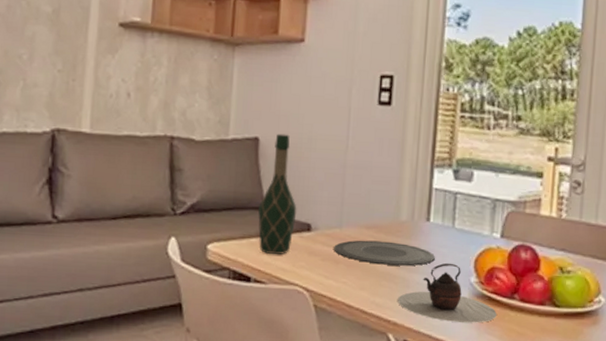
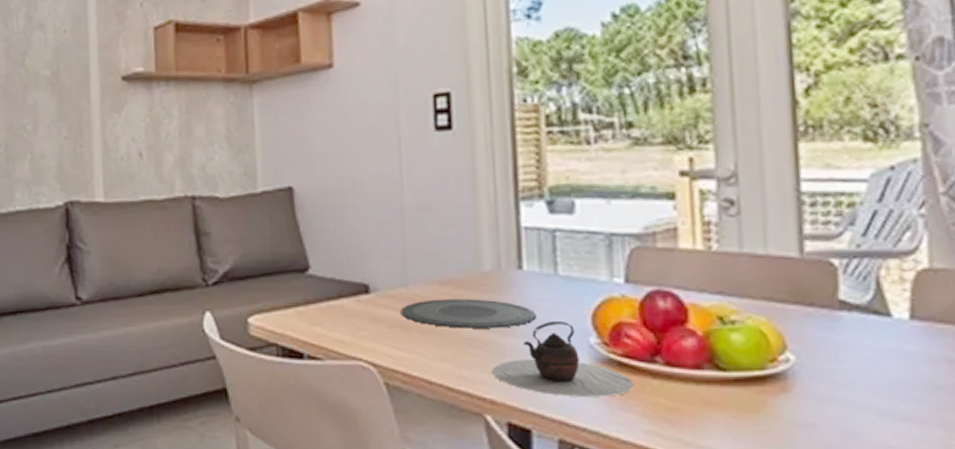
wine bottle: present [258,133,297,254] -> none [302,179,350,324]

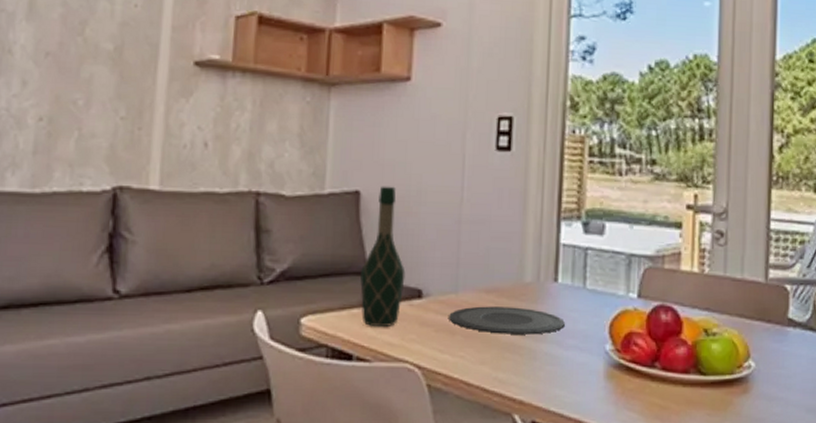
wine bottle: none [302,179,350,324] -> present [360,186,406,326]
teapot: present [492,320,633,397] -> none [524,329,636,397]

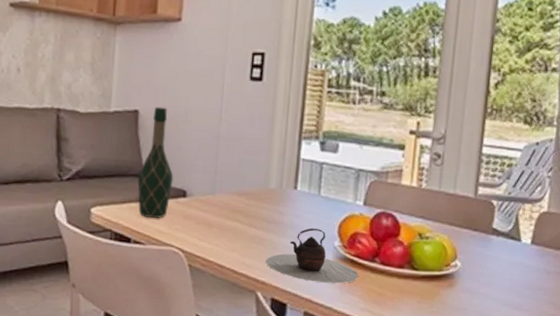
plate: present [449,306,565,335] -> none [207,205,302,231]
teapot: none [524,329,636,397] -> present [266,228,358,284]

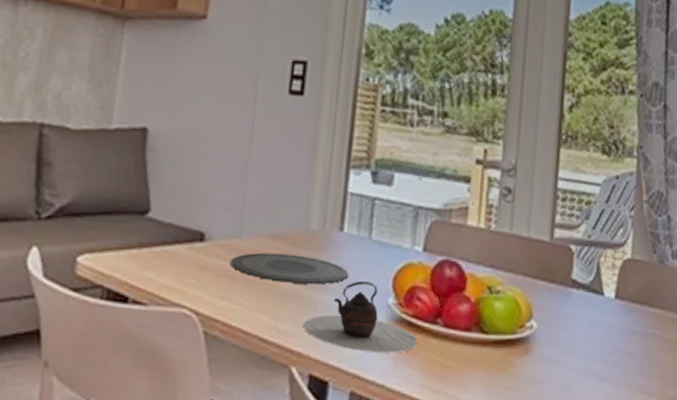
wine bottle: present [137,107,174,218] -> none [141,124,189,269]
plate: none [207,205,302,231] -> present [230,252,348,285]

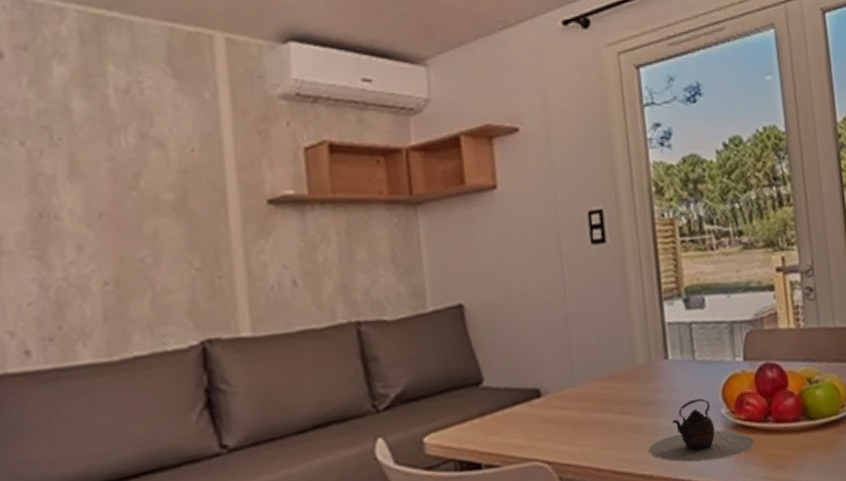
plate: present [230,252,348,285] -> none [570,388,681,419]

